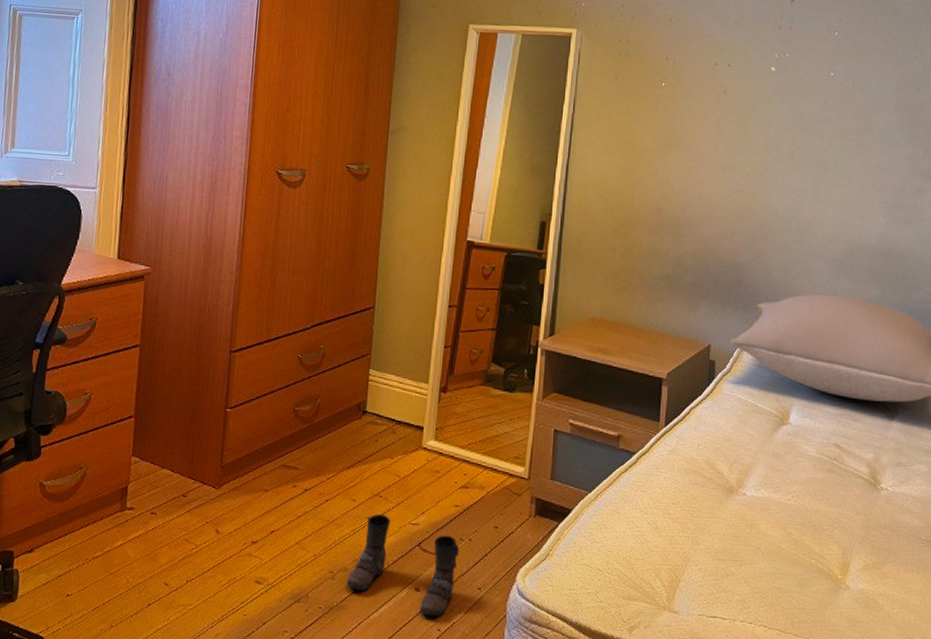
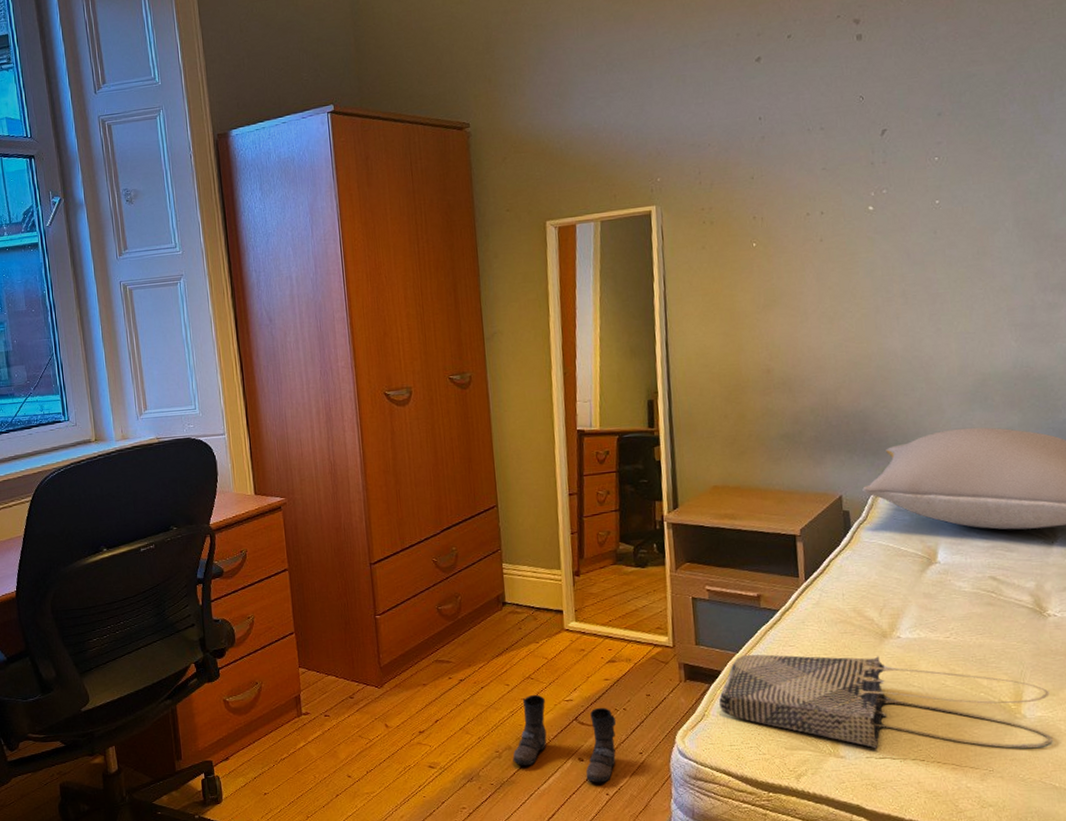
tote bag: none [565,495,873,620] -> present [719,654,1053,749]

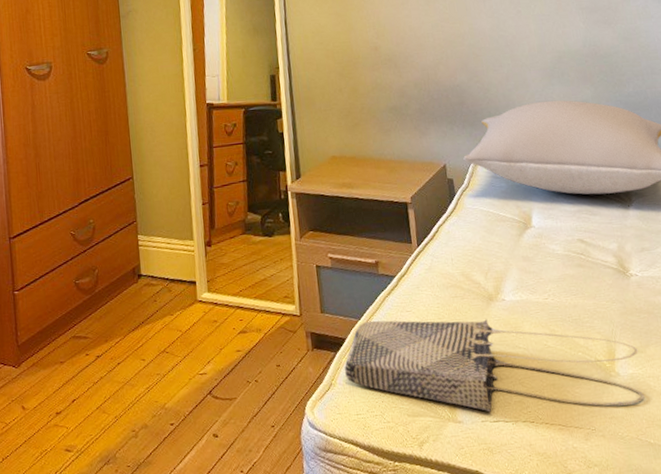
boots: present [512,694,617,783] -> none [149,368,249,460]

